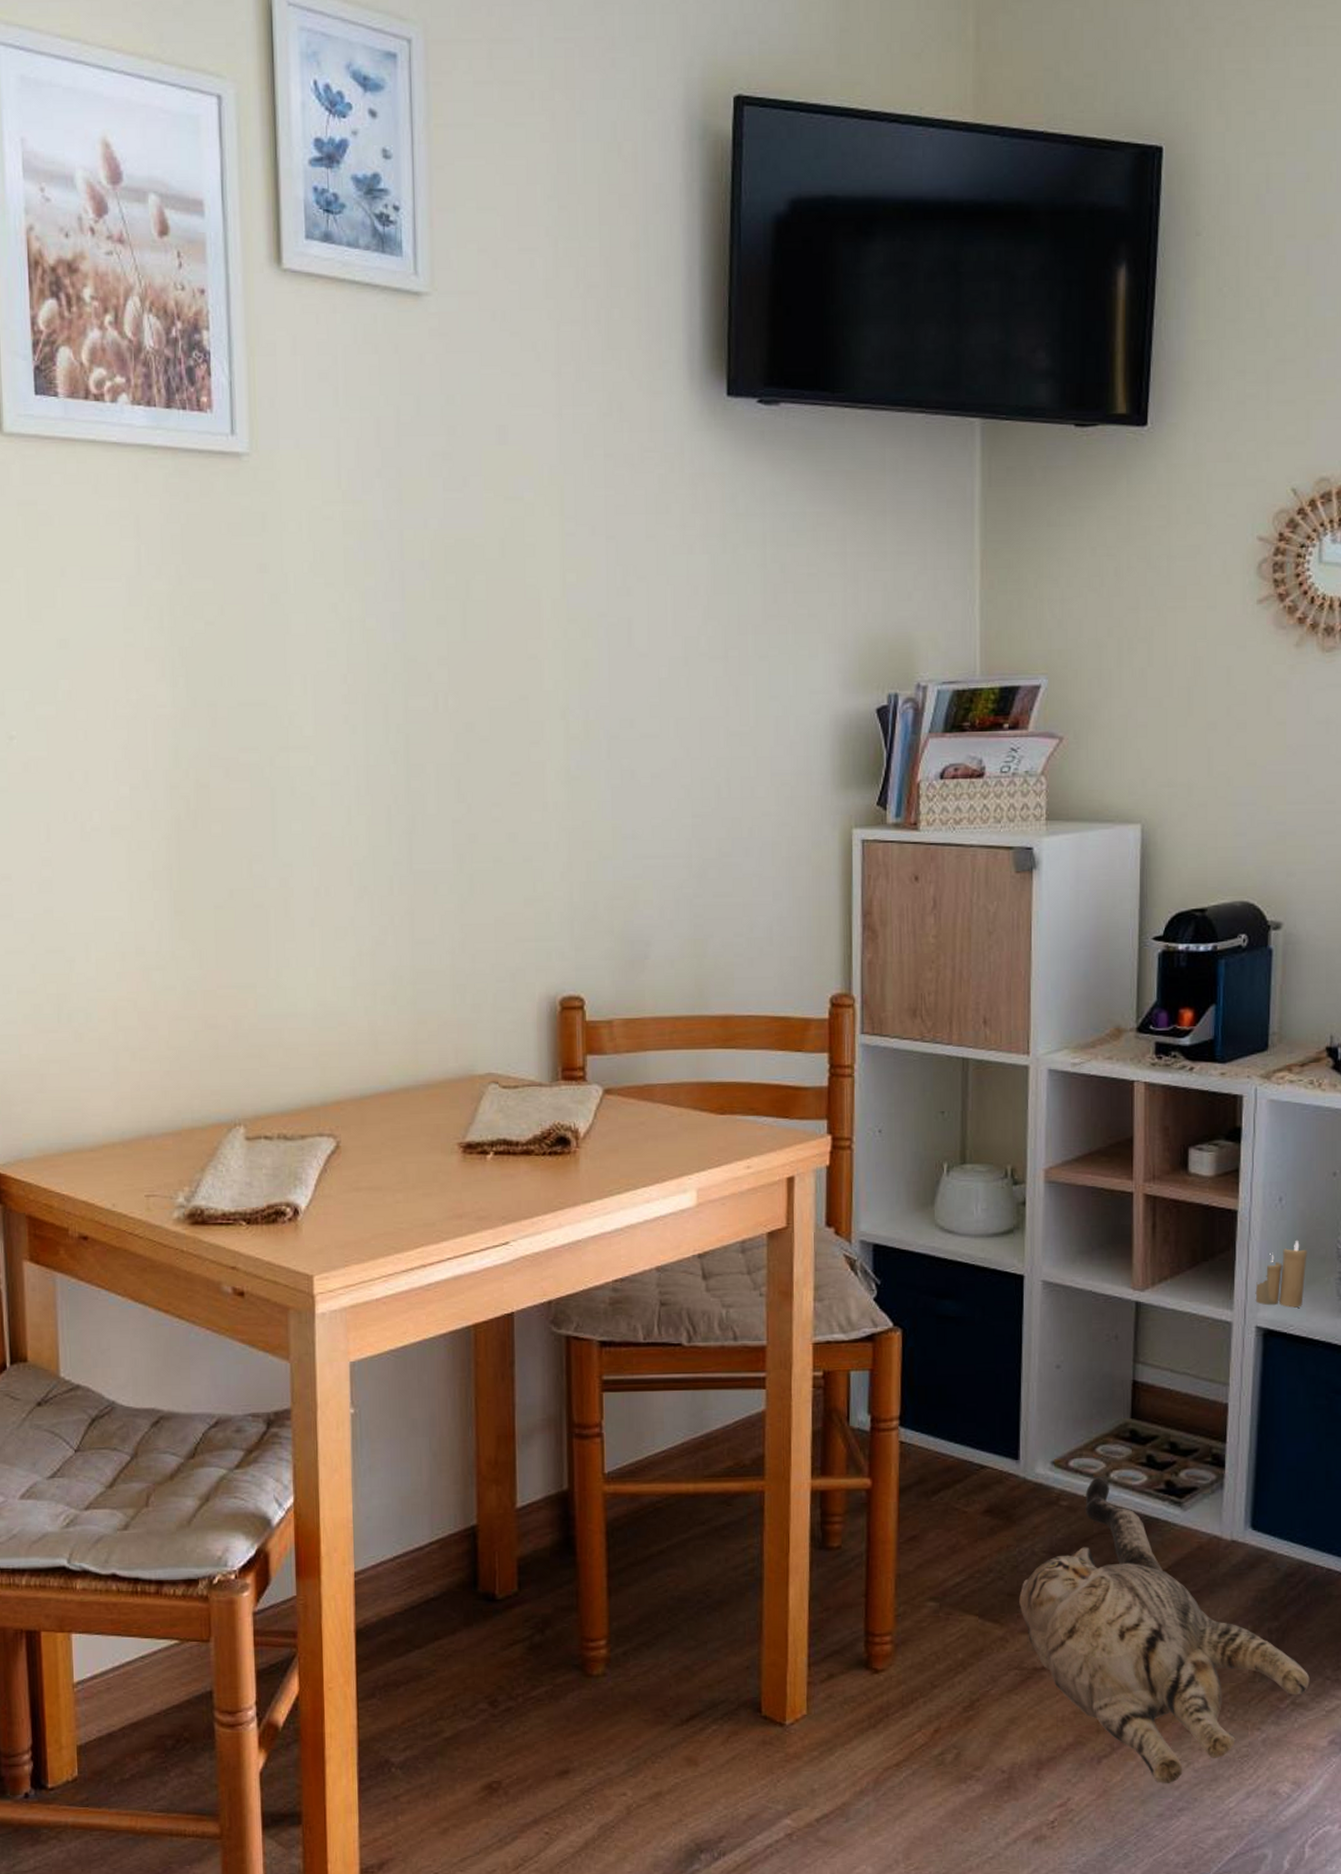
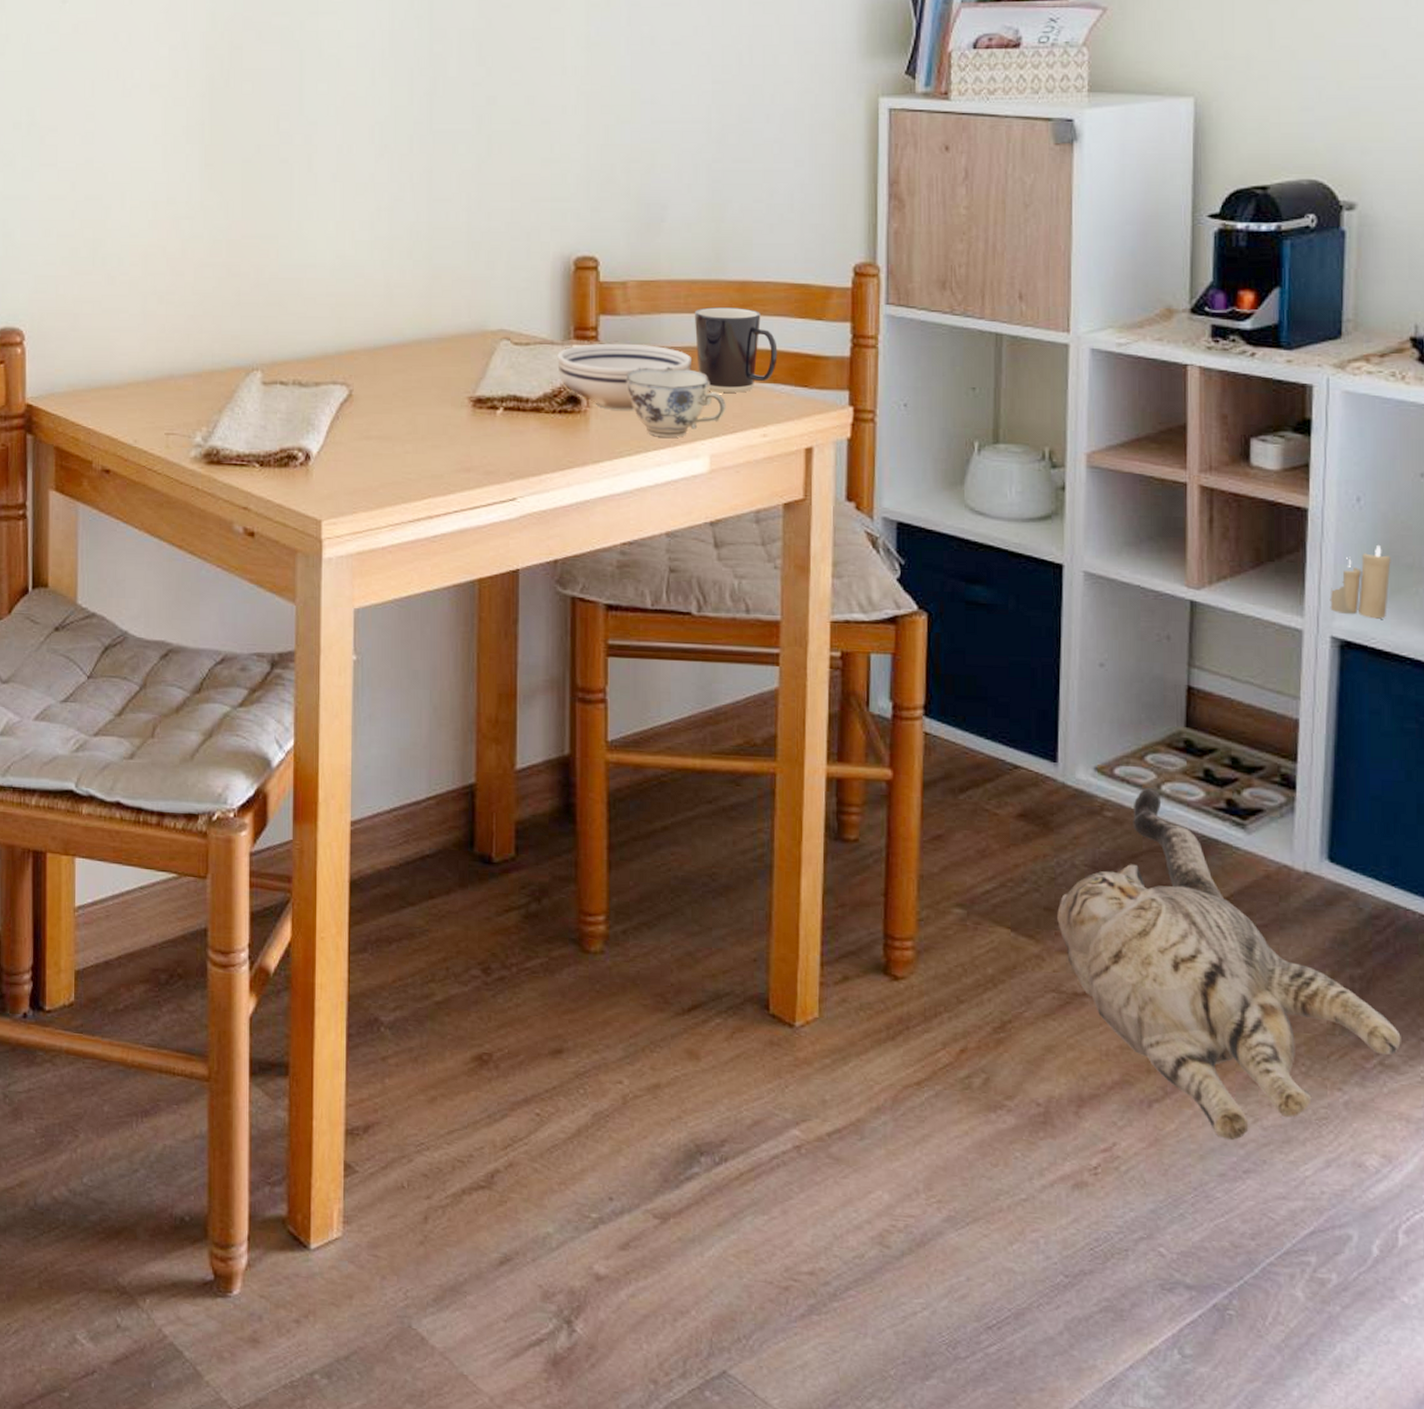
bowl: none [546,1082,678,1149] -> present [557,343,693,410]
teacup: none [613,1103,711,1174] -> present [625,366,726,438]
mug: none [679,1042,760,1127] -> present [694,307,778,393]

